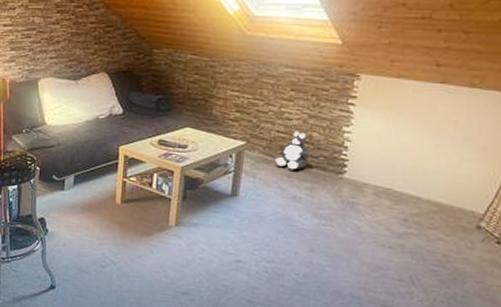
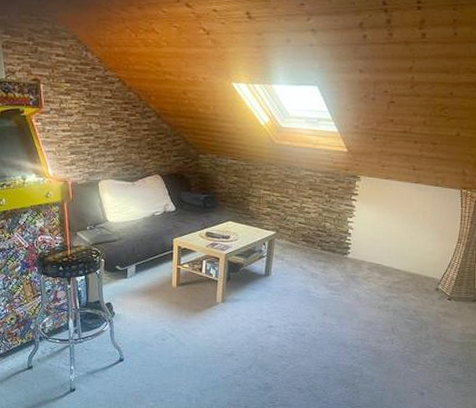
plush toy: present [275,131,310,170] -> none [298,222,324,253]

